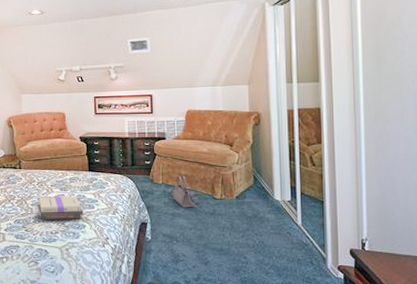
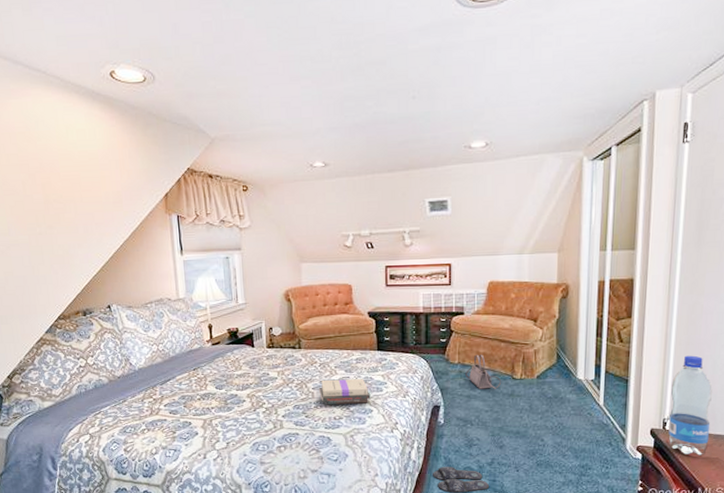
bottle: none [367,179,410,278] -> present [668,355,712,457]

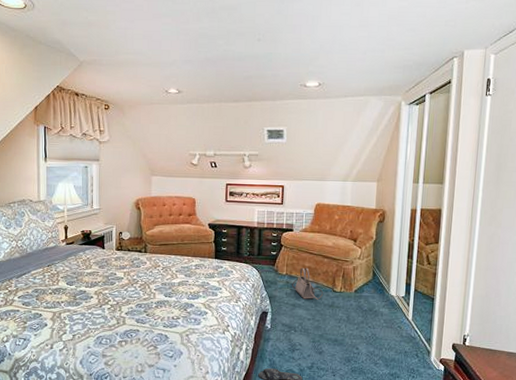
books: present [319,379,371,405] -> none [160,282,207,306]
bottle: present [668,355,712,457] -> none [467,280,507,371]

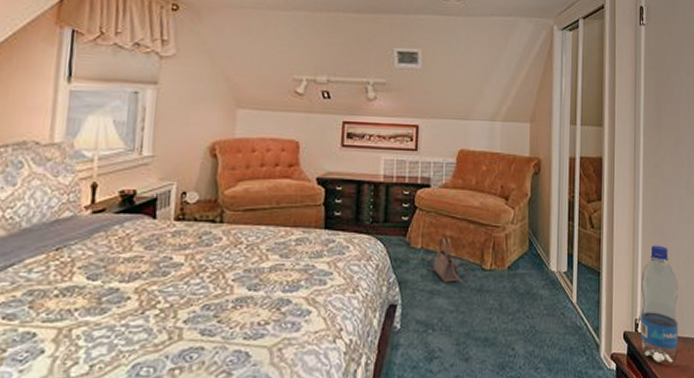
bottle: none [467,280,507,371] -> present [640,245,679,364]

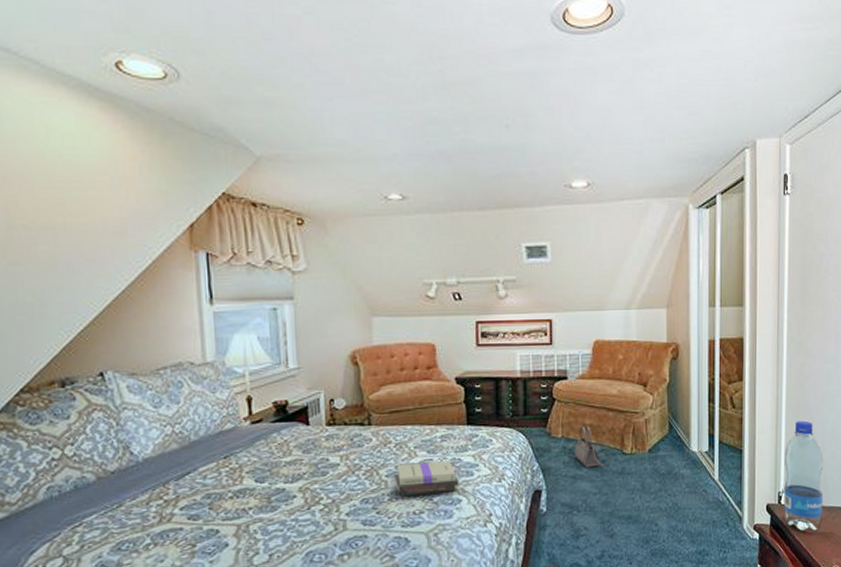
books: none [241,267,311,305] -> present [394,461,459,497]

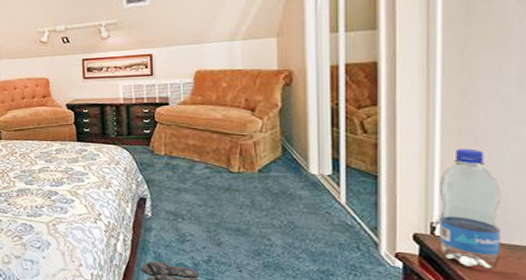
books: present [394,461,459,497] -> none [20,169,72,194]
handbag: present [570,426,610,468] -> none [173,146,215,182]

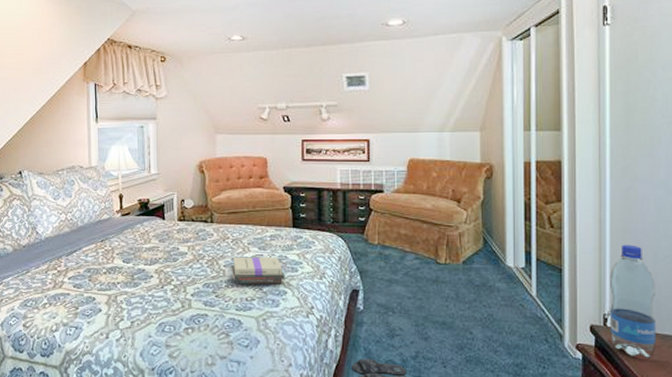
books: none [20,169,72,194] -> present [231,257,285,285]

